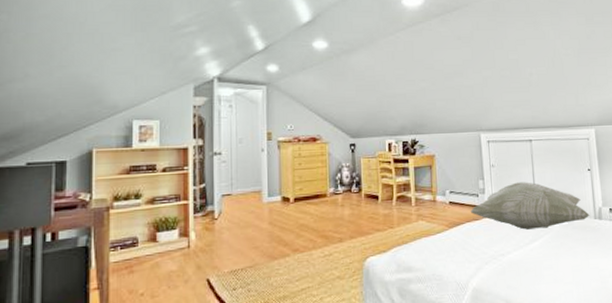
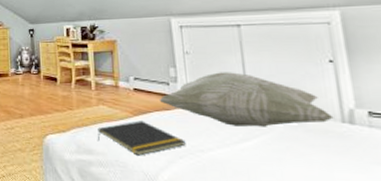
notepad: none [416,232,491,267] -> present [97,120,186,156]

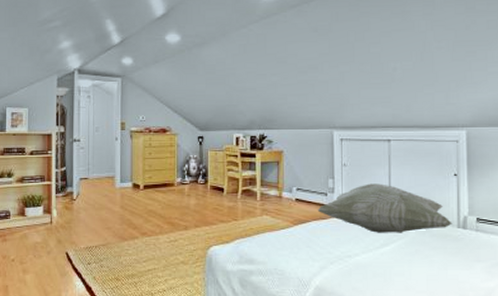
notepad: present [97,120,186,156] -> none [259,230,337,263]

